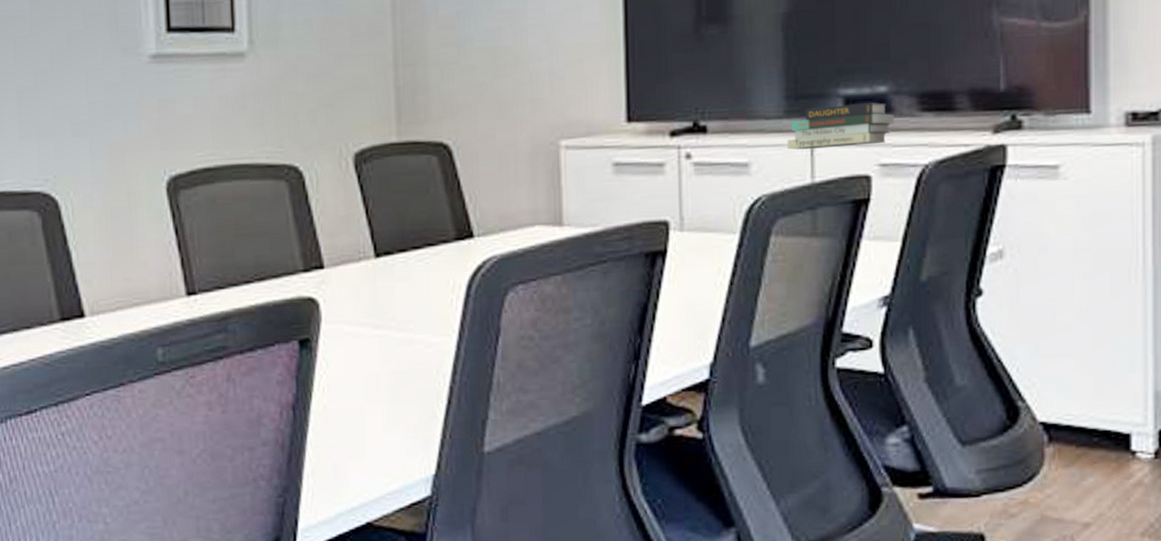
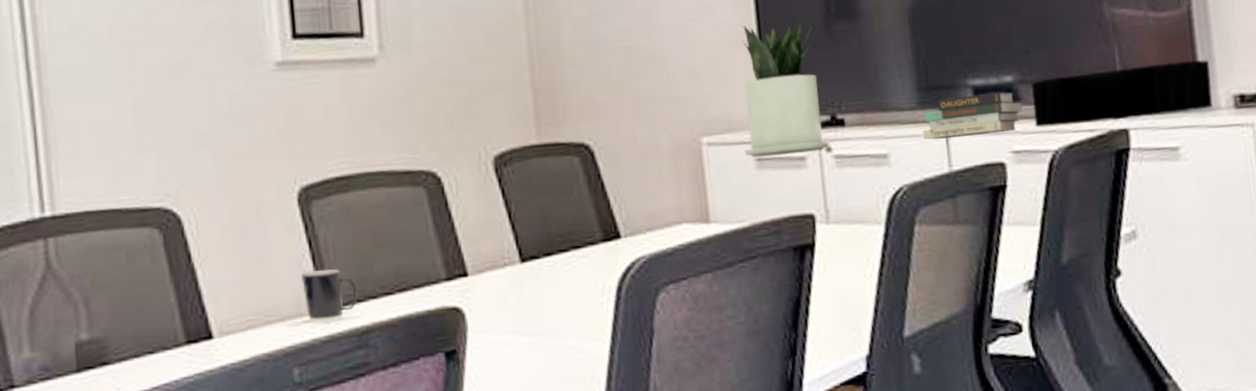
mug: none [167,256,219,307] -> present [301,268,357,323]
planter: none [601,21,692,163] -> present [742,18,832,158]
speaker: none [905,74,1103,141] -> present [1031,60,1213,128]

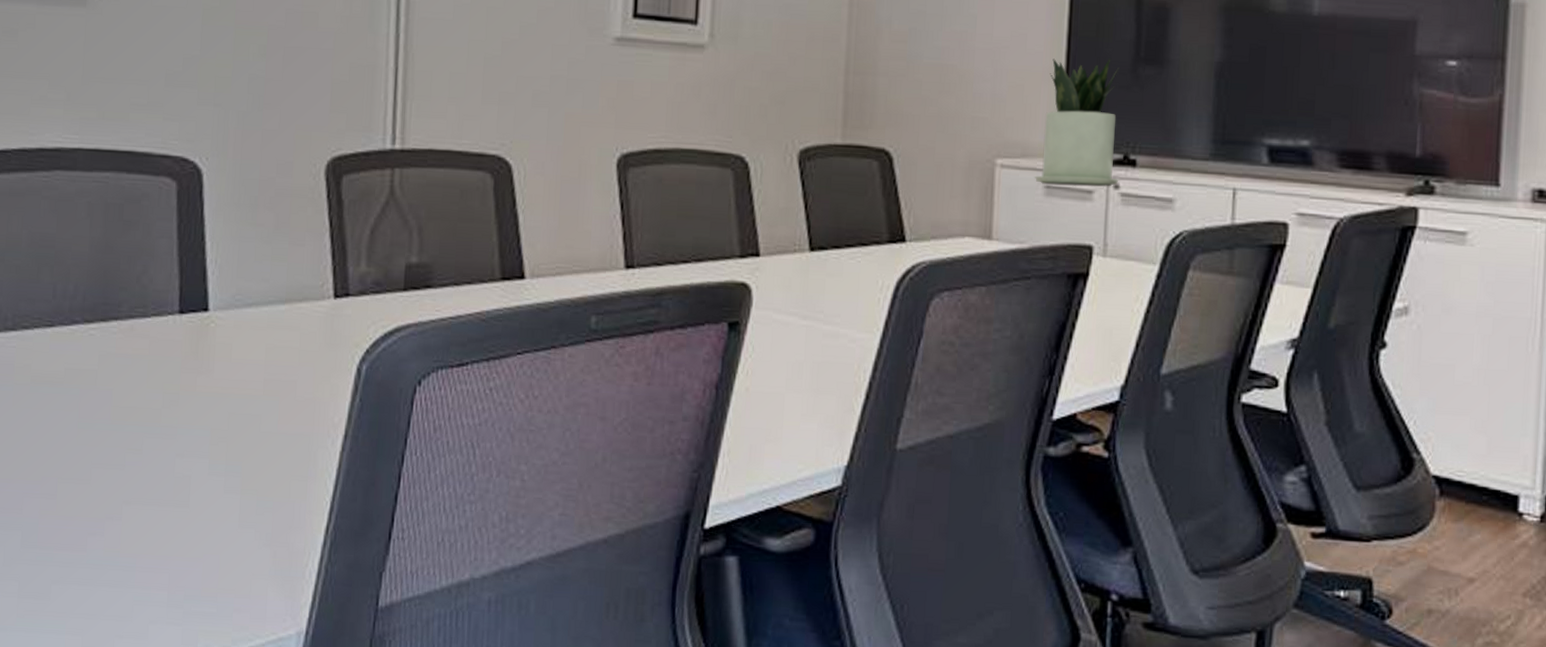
mug: present [301,268,357,323] -> none [610,230,658,279]
books: present [923,92,1023,140] -> none [1211,153,1315,194]
speaker: present [1031,60,1213,128] -> none [1324,147,1513,199]

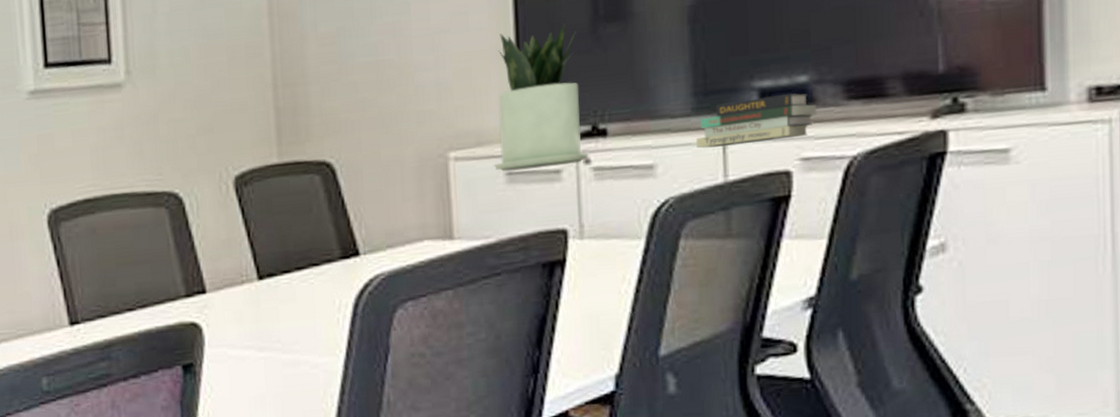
books: none [1211,153,1315,194] -> present [696,93,817,149]

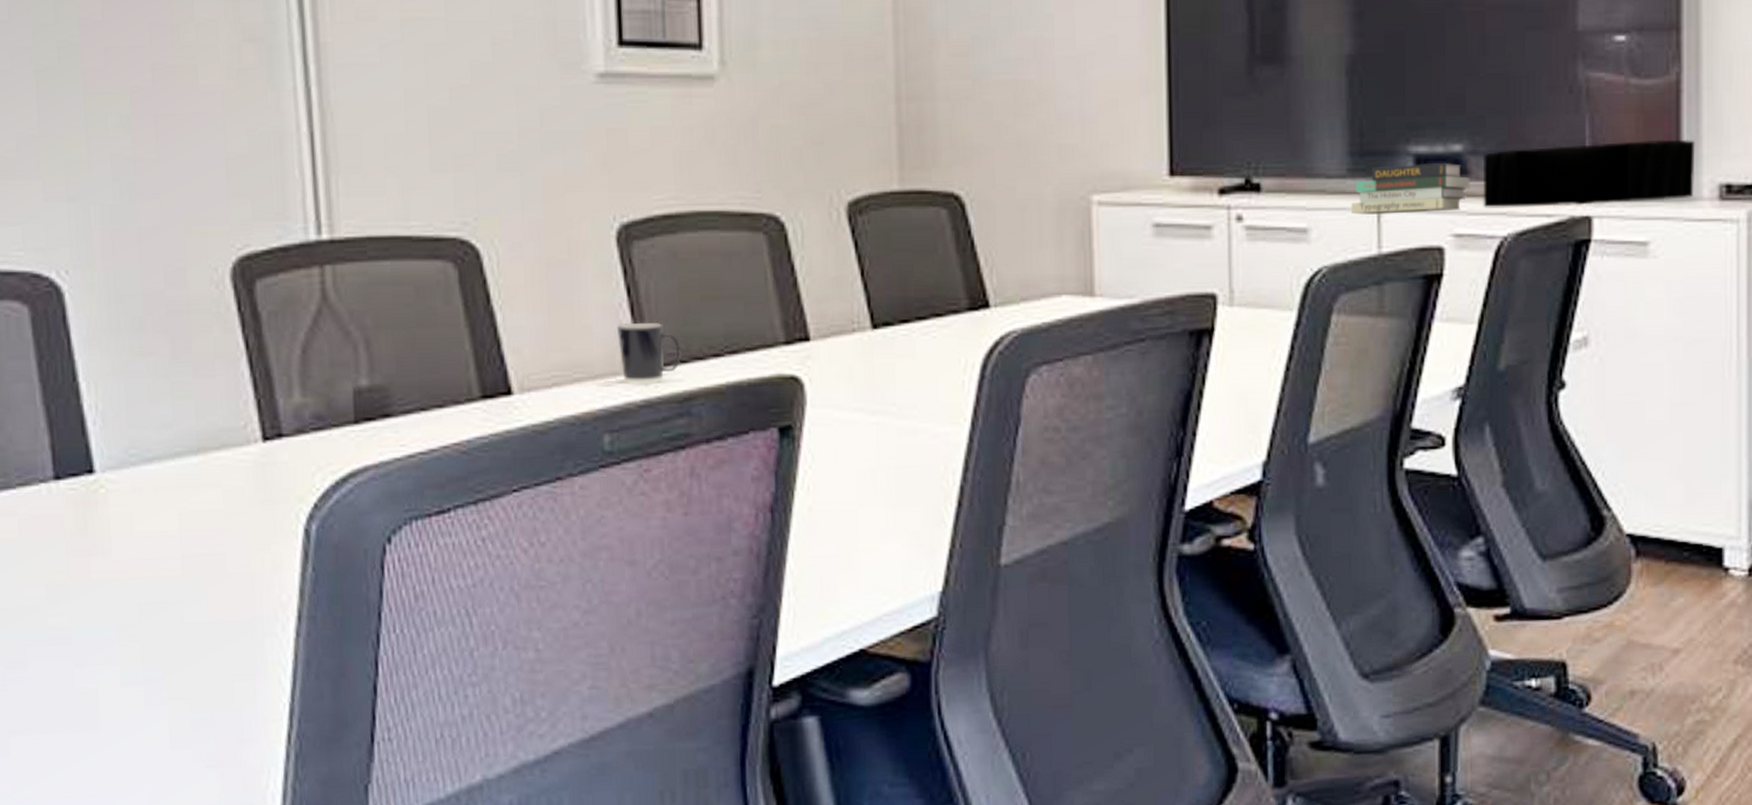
mug: none [50,286,101,337] -> present [617,322,681,384]
planter: present [493,23,591,172] -> none [1139,59,1243,224]
speaker: none [829,47,1061,132] -> present [1482,139,1695,208]

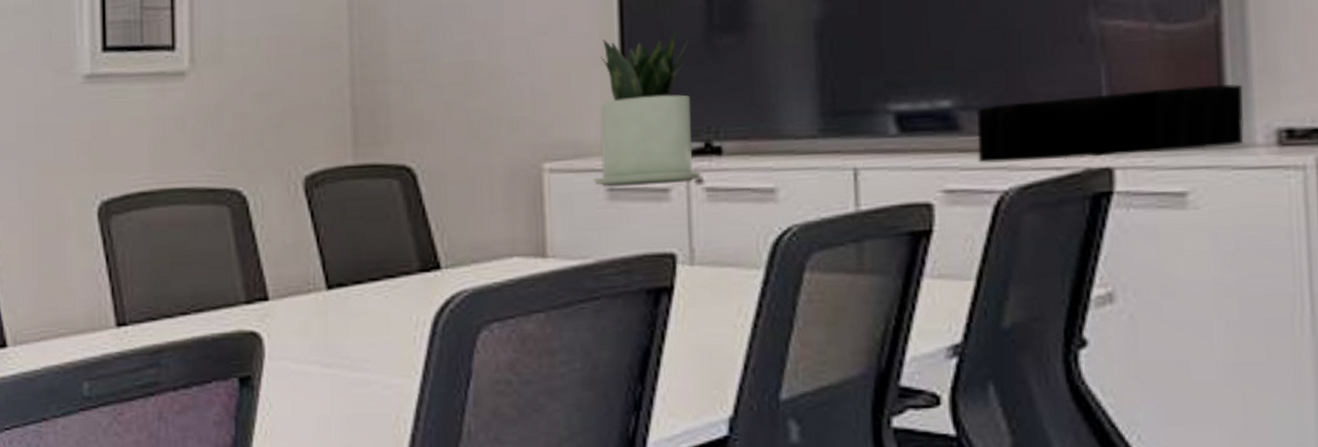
mug: present [617,322,681,384] -> none [97,284,152,339]
planter: none [1139,59,1243,224] -> present [593,31,704,188]
books: present [1351,163,1470,215] -> none [824,119,962,174]

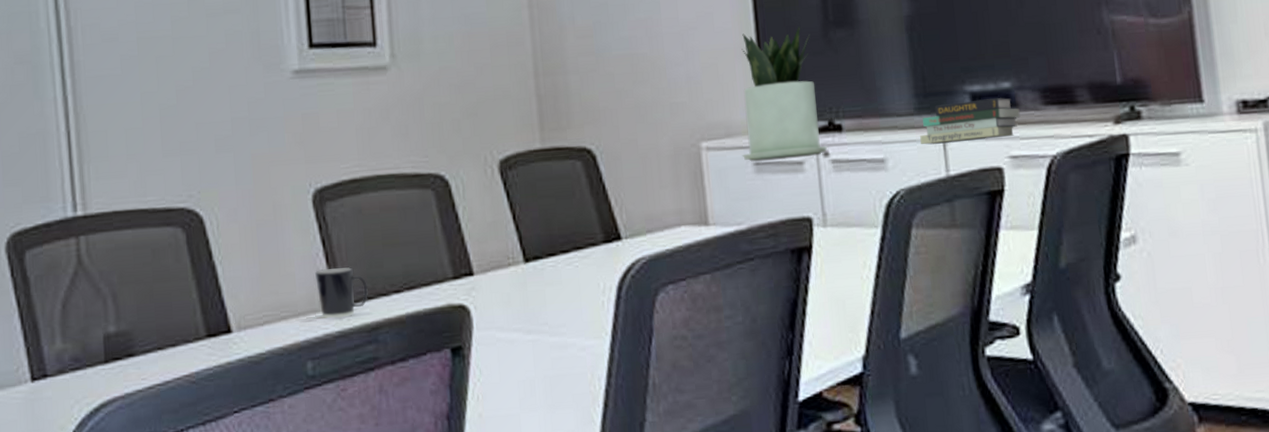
mug: none [97,284,152,339] -> present [315,267,368,319]
books: none [824,119,962,174] -> present [920,98,1021,145]
speaker: present [976,84,1245,163] -> none [1029,66,1215,133]

